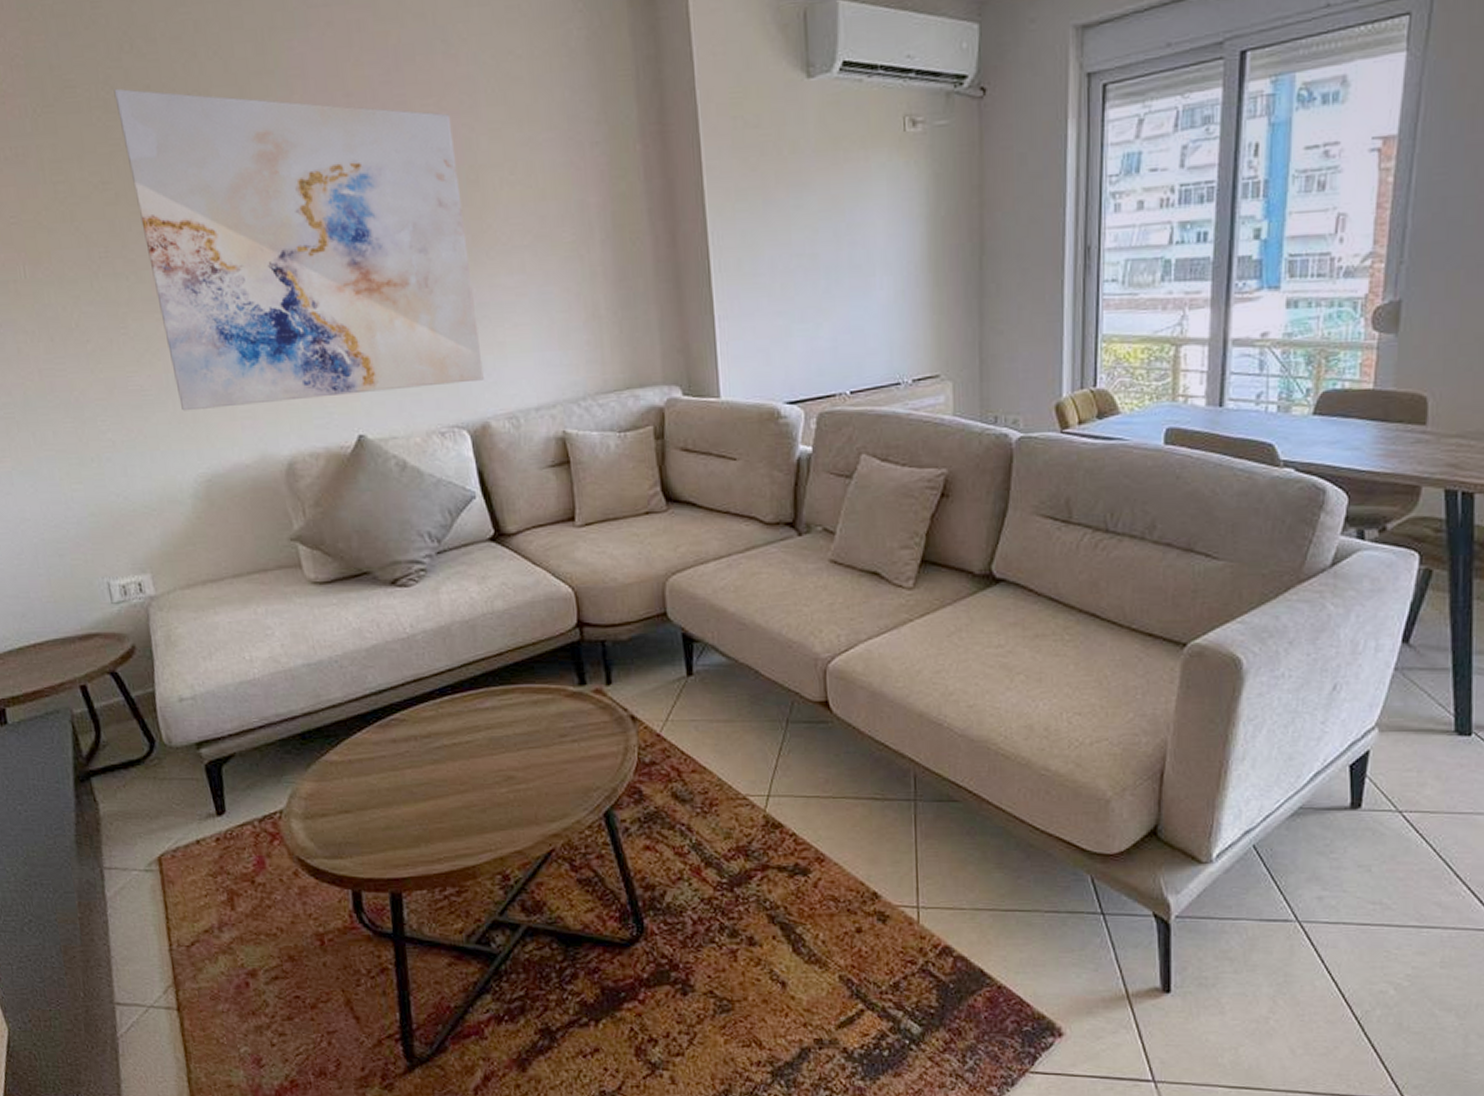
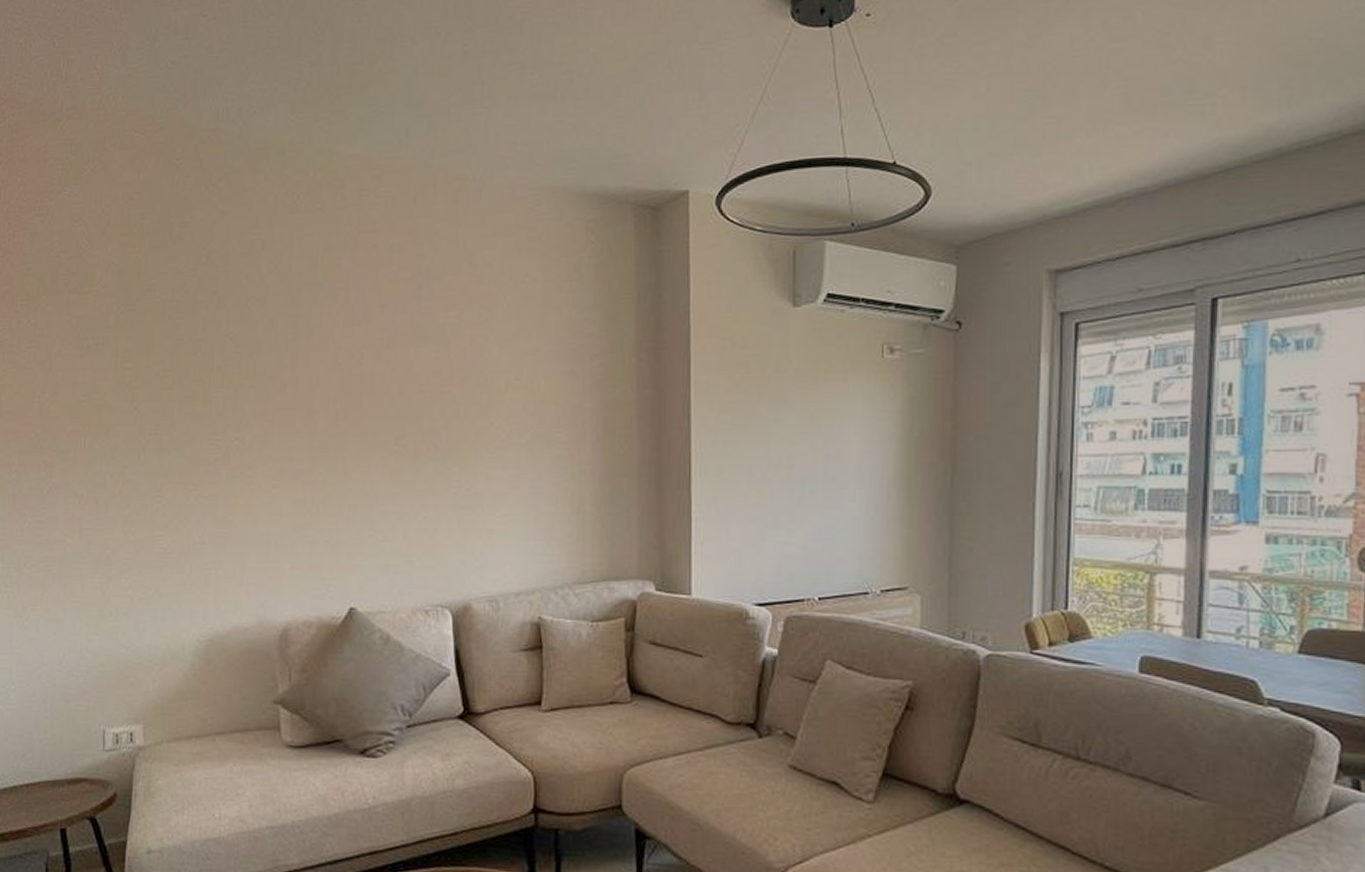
wall art: present [114,88,484,411] -> none [186,293,471,575]

